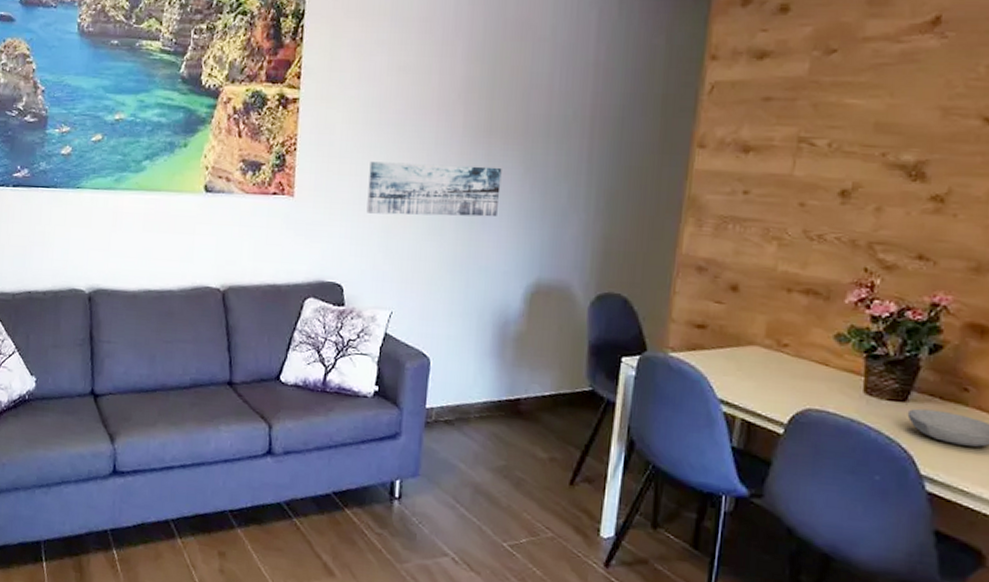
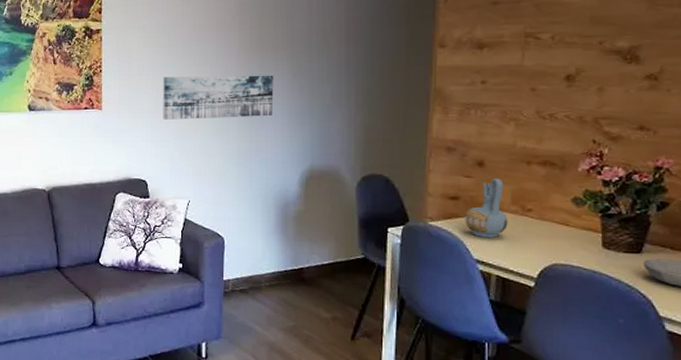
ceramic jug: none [711,306,760,375] -> present [465,178,508,238]

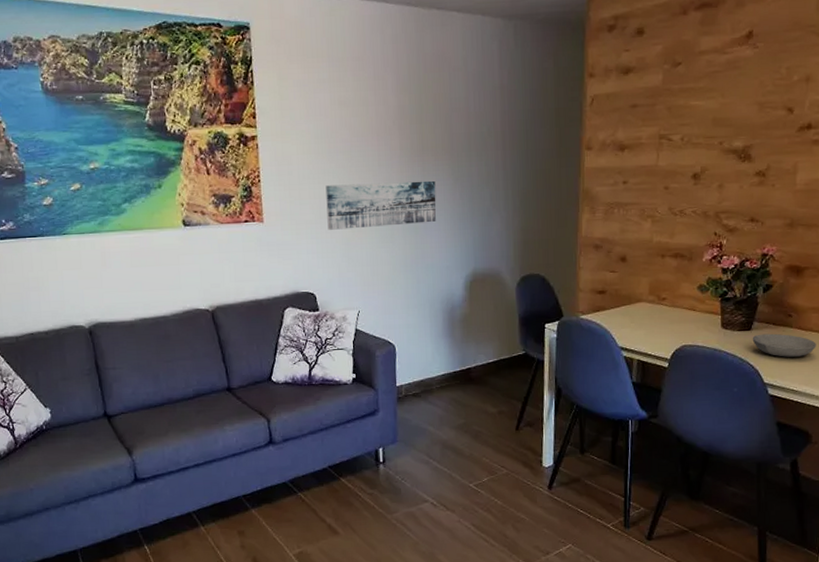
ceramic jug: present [465,178,508,238] -> none [611,272,647,326]

